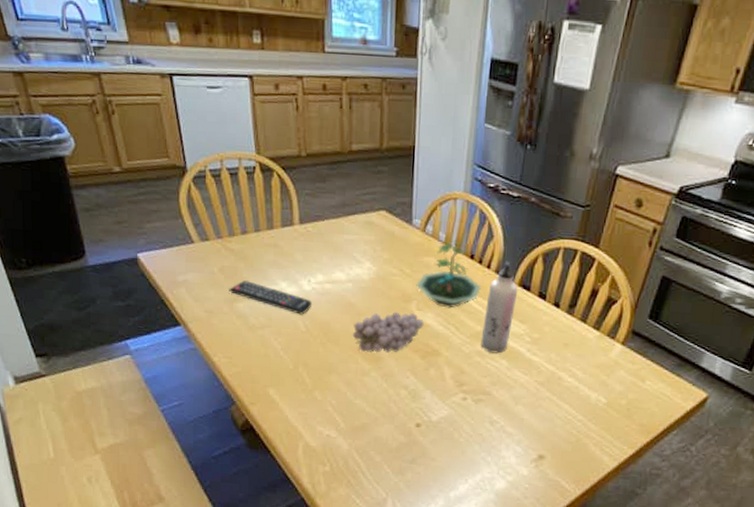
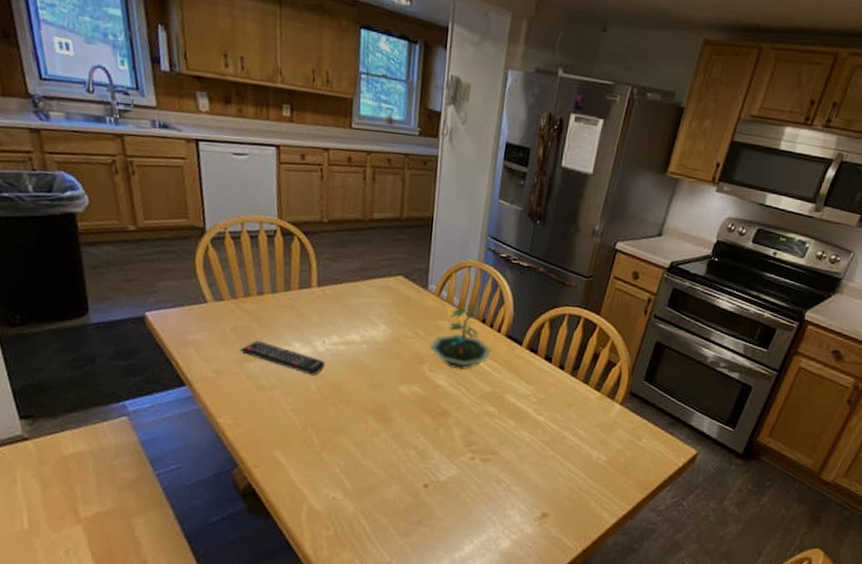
fruit: present [352,311,424,353] -> none [364,373,436,414]
water bottle: present [480,261,518,354] -> none [489,326,526,414]

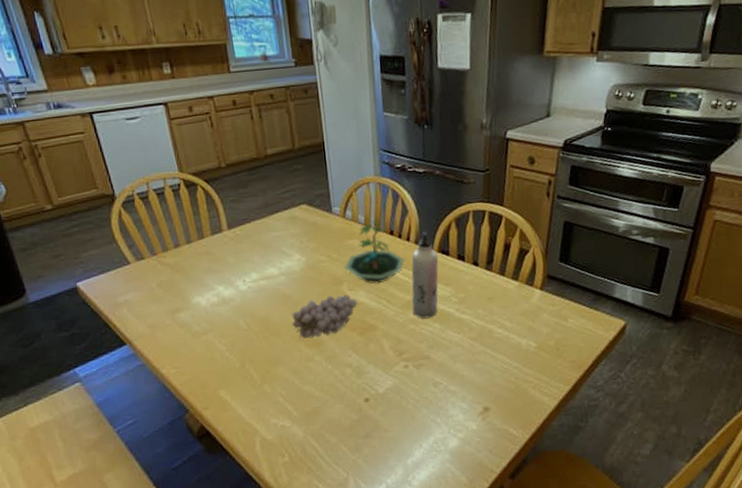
remote control: present [240,341,326,375] -> none [169,290,251,314]
fruit: none [364,373,436,414] -> present [292,294,357,339]
water bottle: none [489,326,526,414] -> present [411,231,439,319]

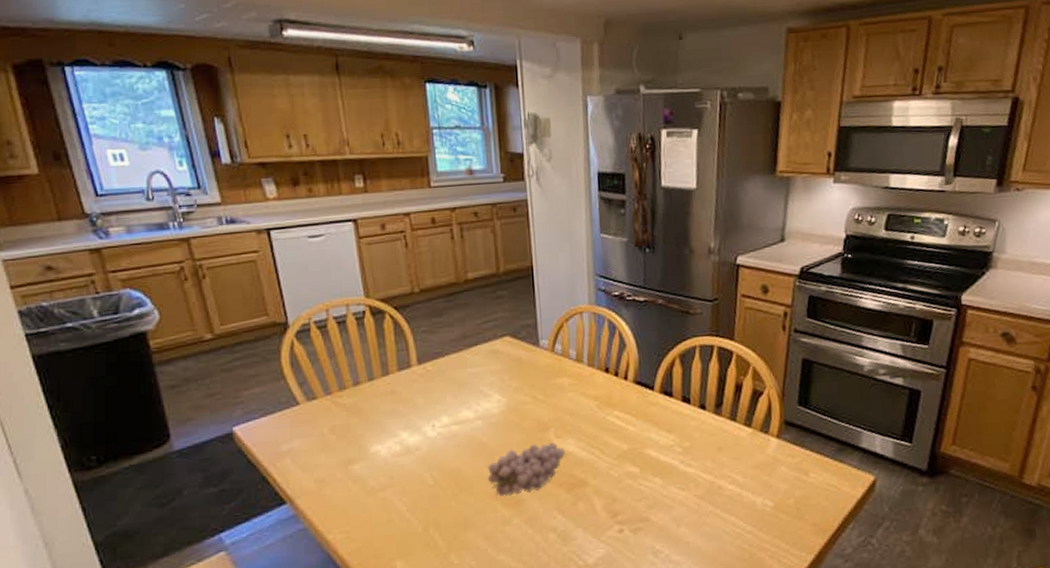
terrarium: present [344,220,404,284] -> none [551,355,621,431]
water bottle: present [411,231,439,319] -> none [629,368,661,472]

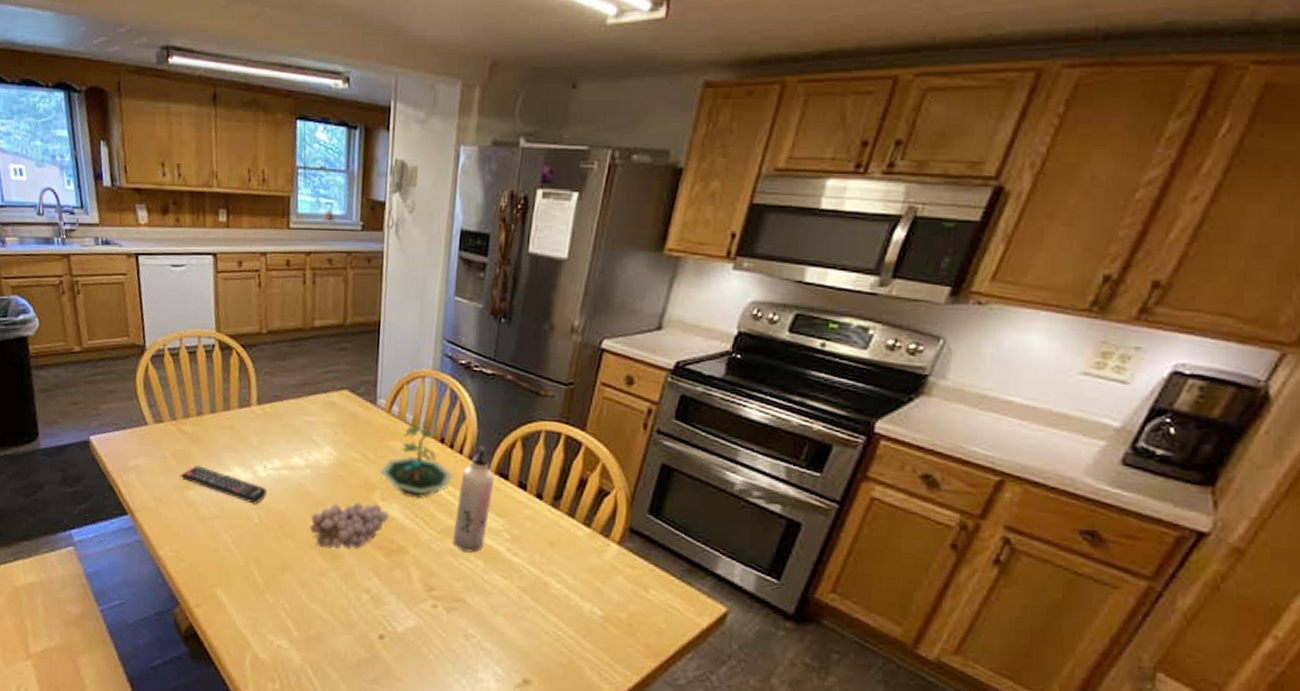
remote control: none [342,437,439,466] -> present [180,465,268,504]
terrarium: none [551,355,621,431] -> present [380,422,452,499]
water bottle: none [629,368,661,472] -> present [452,445,495,553]

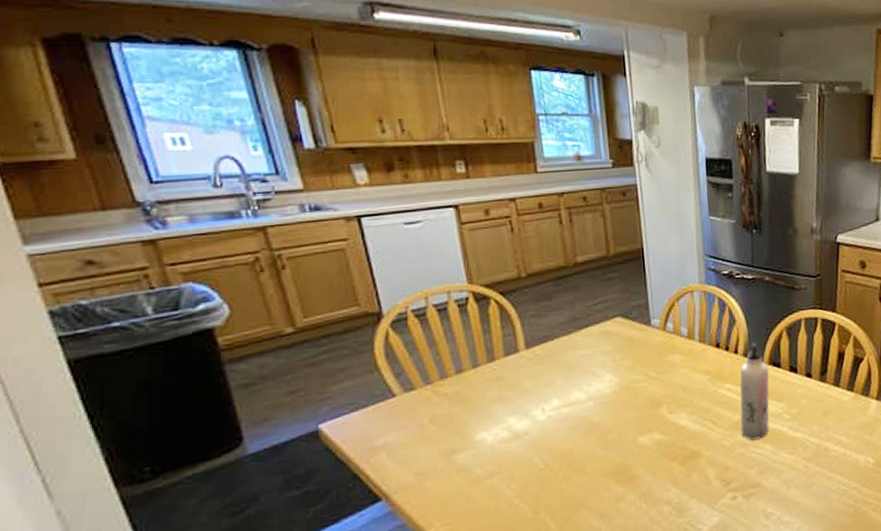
remote control: present [180,465,268,504] -> none [444,425,550,450]
fruit: present [309,502,389,549] -> none [600,417,678,475]
terrarium: present [380,422,452,499] -> none [664,332,732,404]

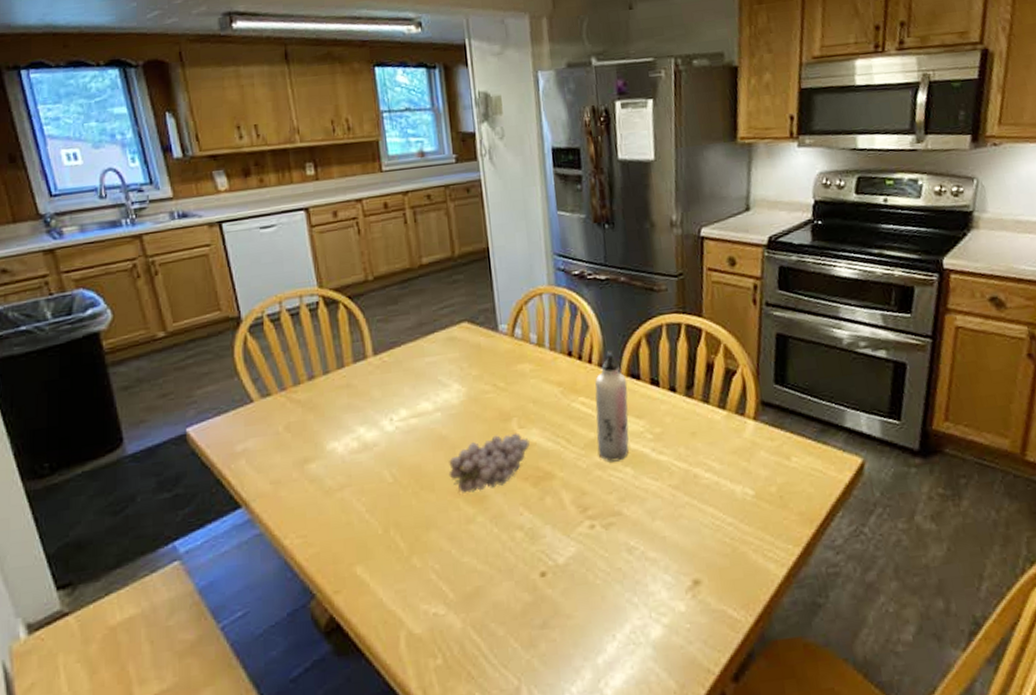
fruit: none [600,417,678,475] -> present [448,433,530,493]

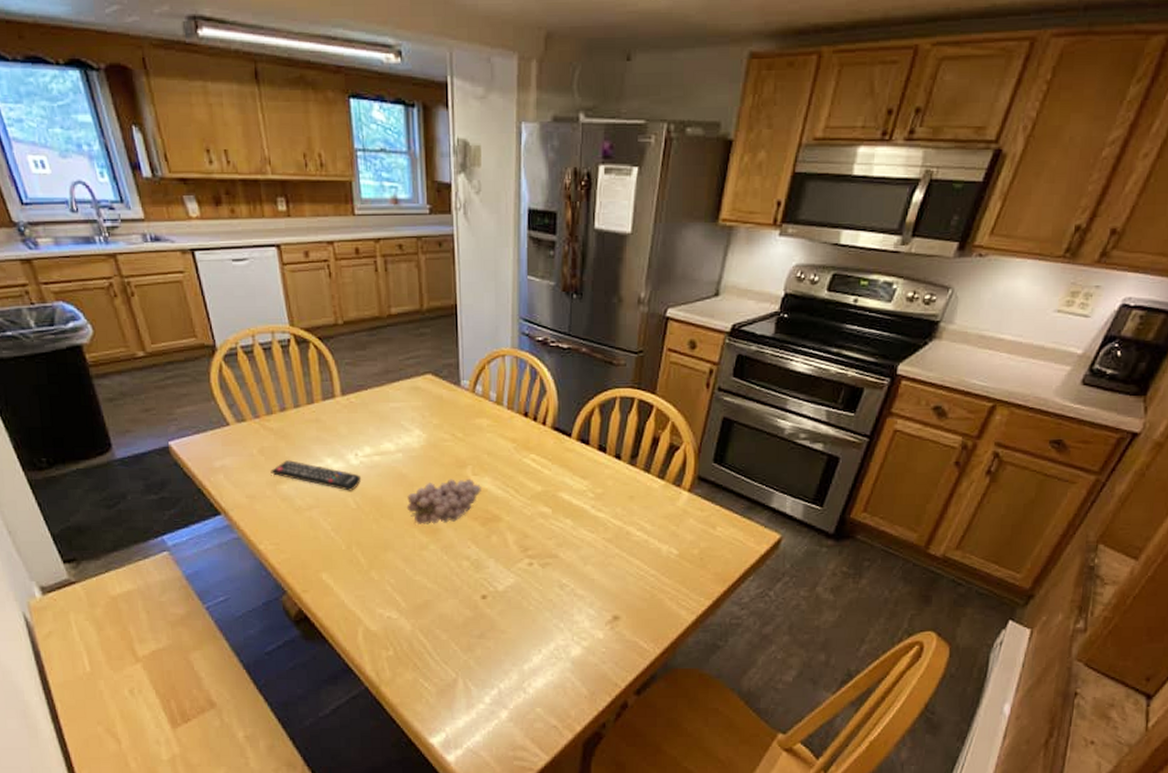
remote control: none [297,434,398,463] -> present [270,460,362,491]
water bottle: present [595,350,629,462] -> none [542,416,577,513]

